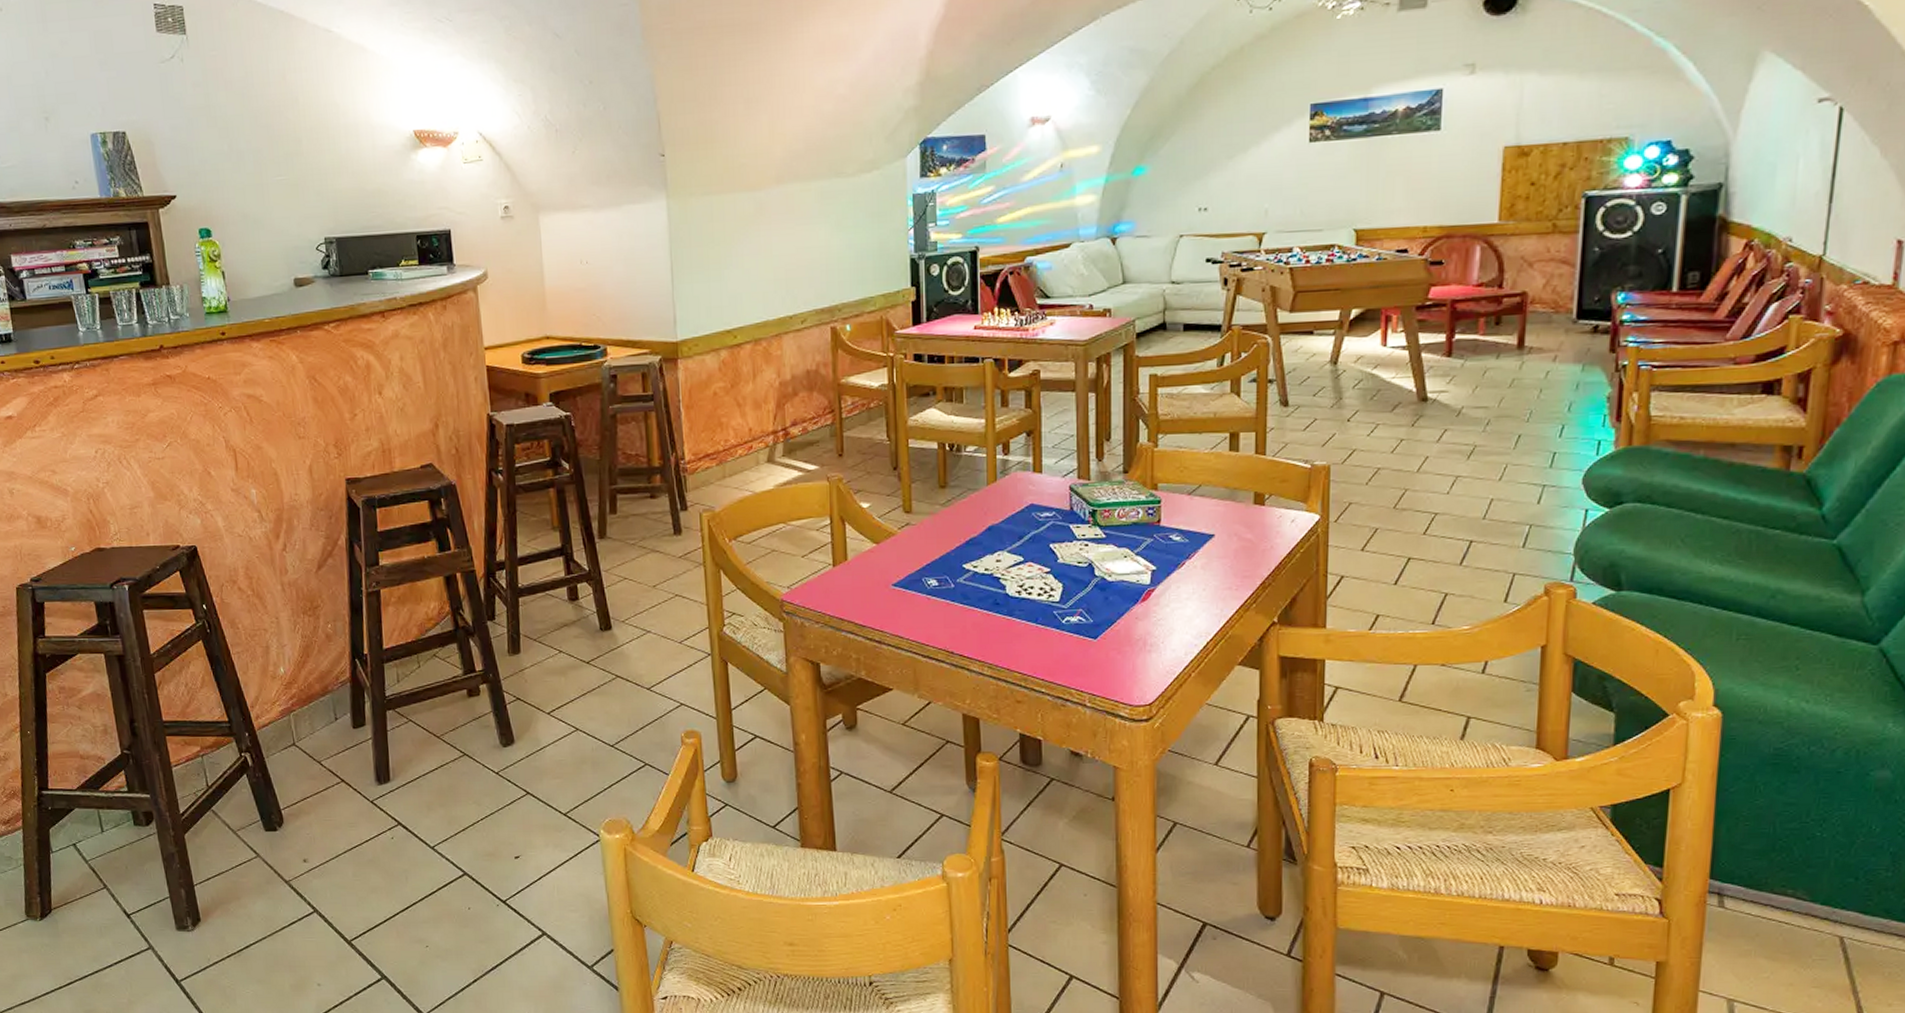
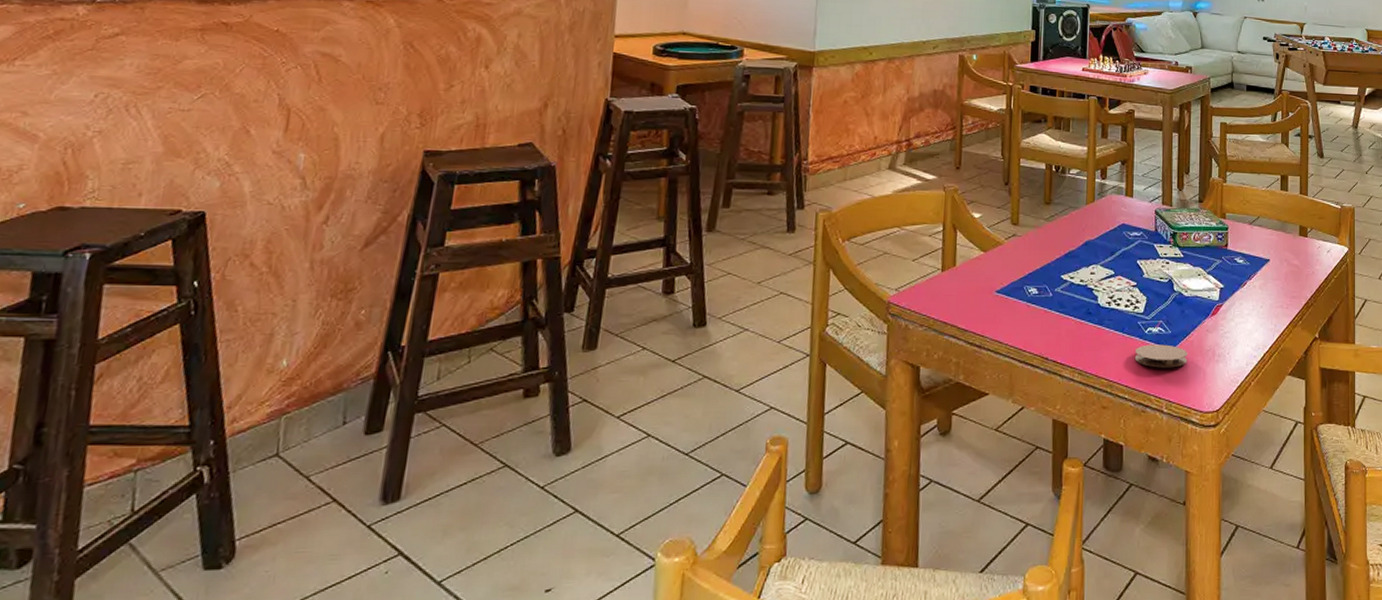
coaster: none [1050,634,1113,660] -> present [1134,344,1188,368]

